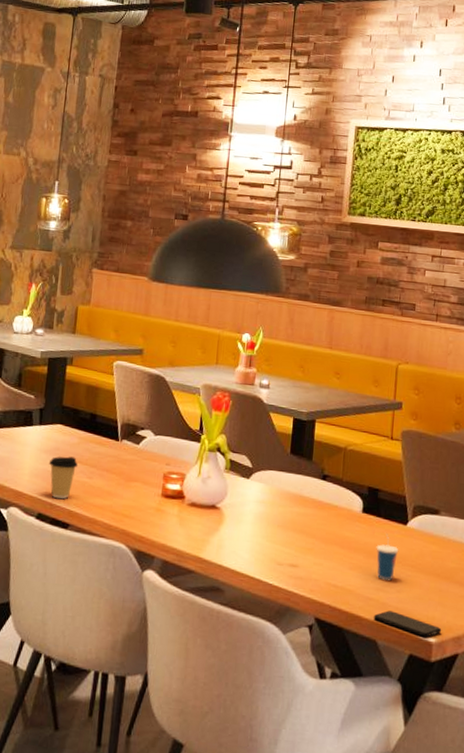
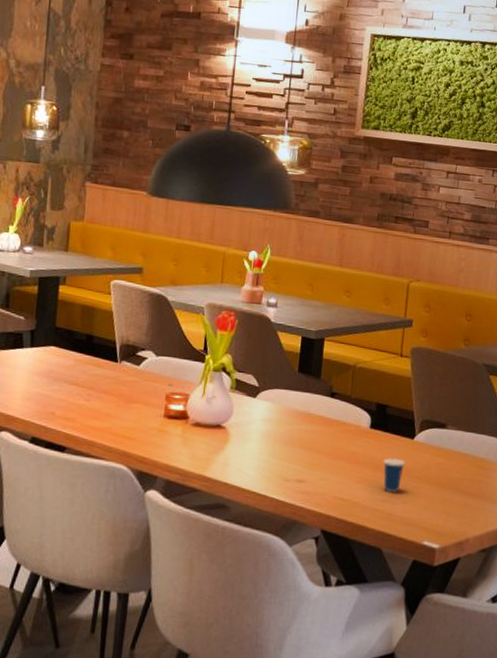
coffee cup: present [48,456,78,500] -> none [42,379,74,423]
smartphone: present [374,610,442,637] -> none [379,520,445,544]

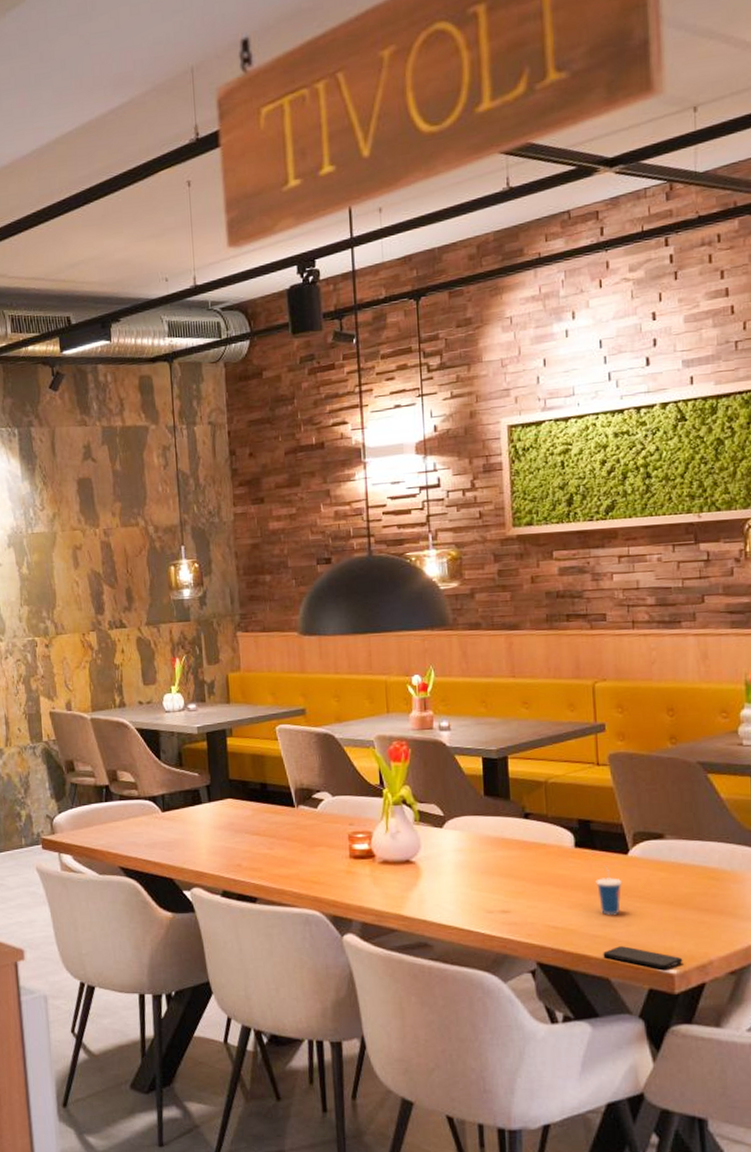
smartphone: none [379,520,445,544] -> present [603,946,683,969]

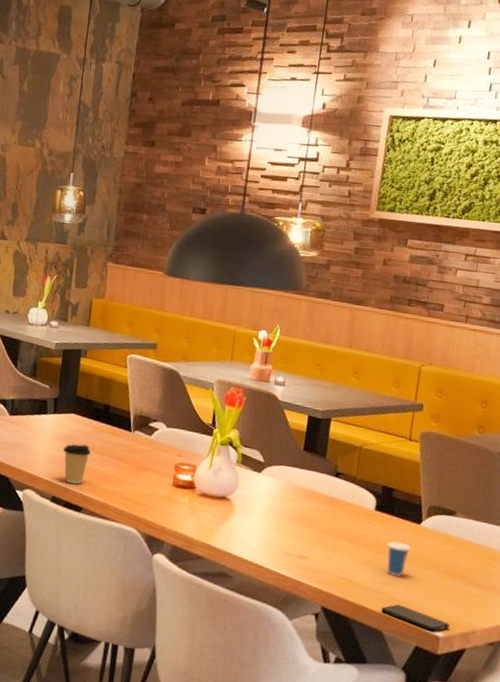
coffee cup: none [225,830,256,874] -> present [62,444,91,485]

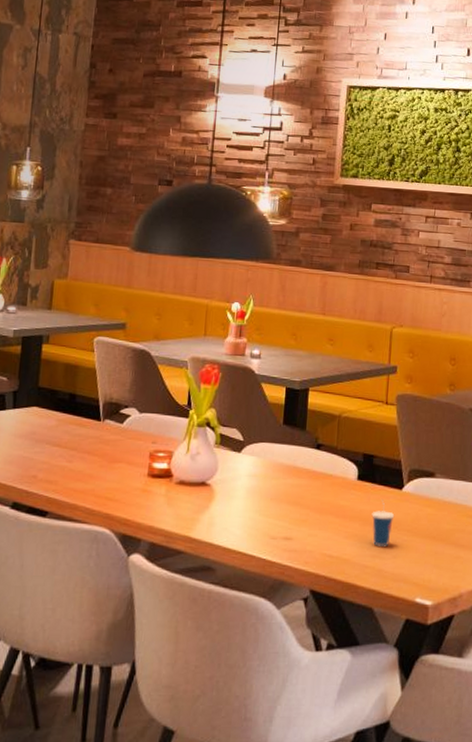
coffee cup: present [62,444,91,485] -> none [24,440,56,486]
smartphone: present [381,604,450,632] -> none [370,577,438,601]

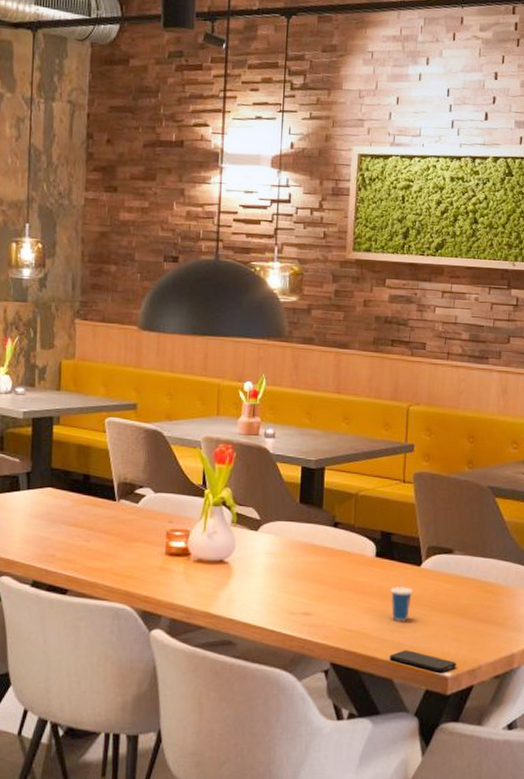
smartphone: none [370,577,438,601] -> present [389,650,457,672]

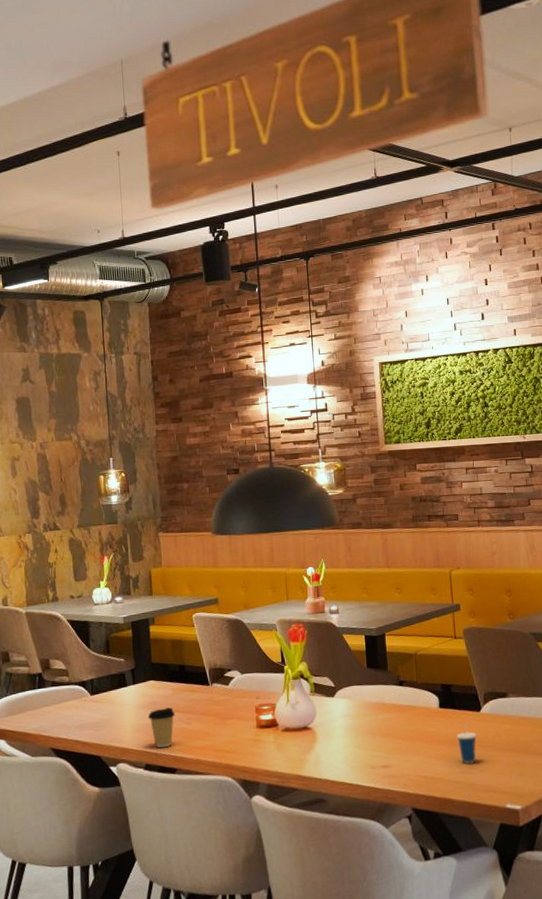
coffee cup: none [40,520,73,565] -> present [147,707,175,748]
smartphone: present [389,650,457,672] -> none [464,789,525,807]

